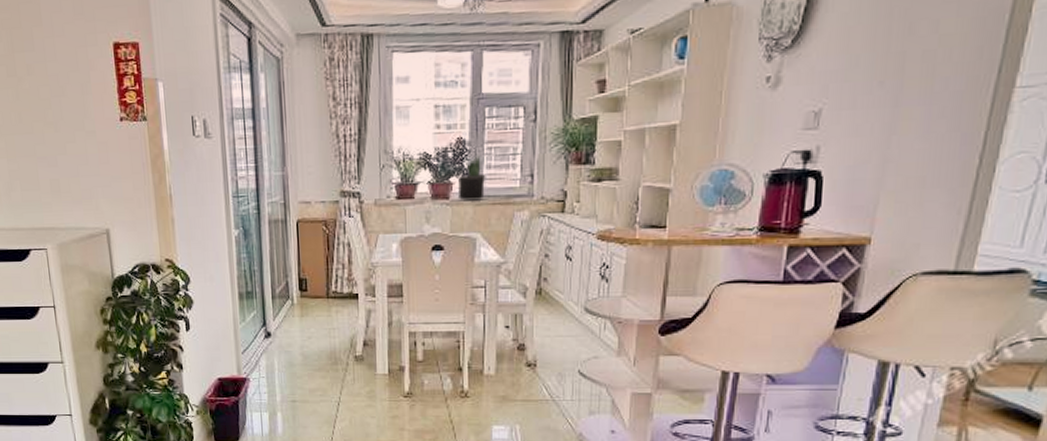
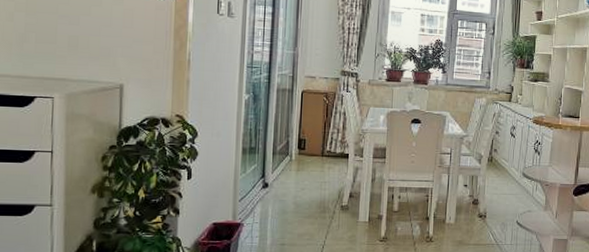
planter: present [457,154,486,201] -> none [434,53,456,88]

